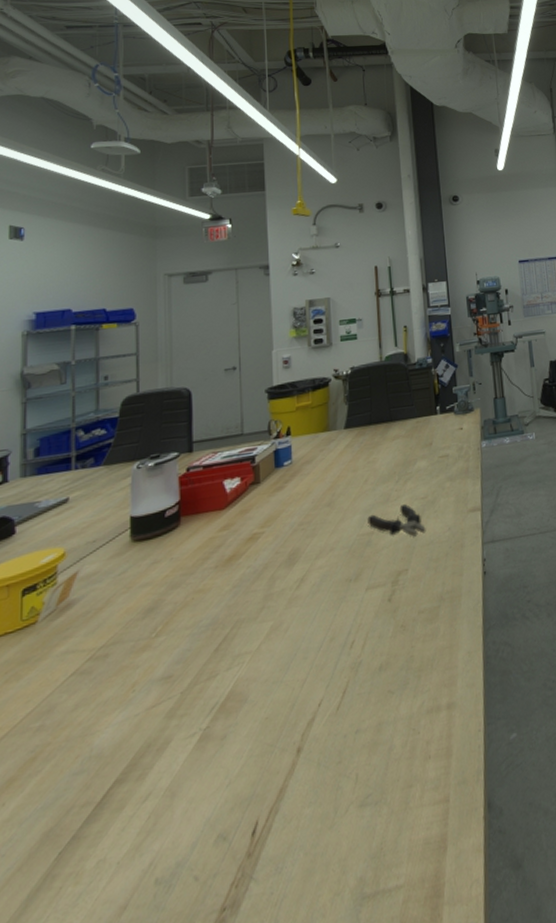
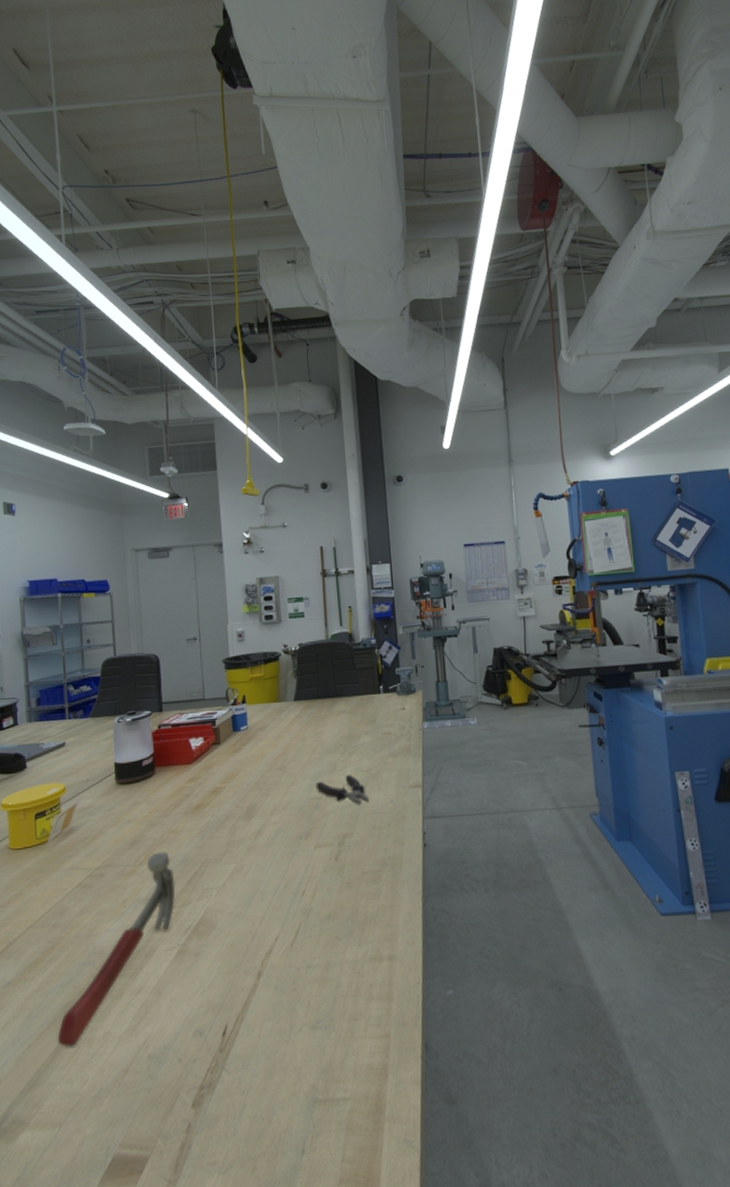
hammer: none [31,616,200,891] -> present [57,851,176,1046]

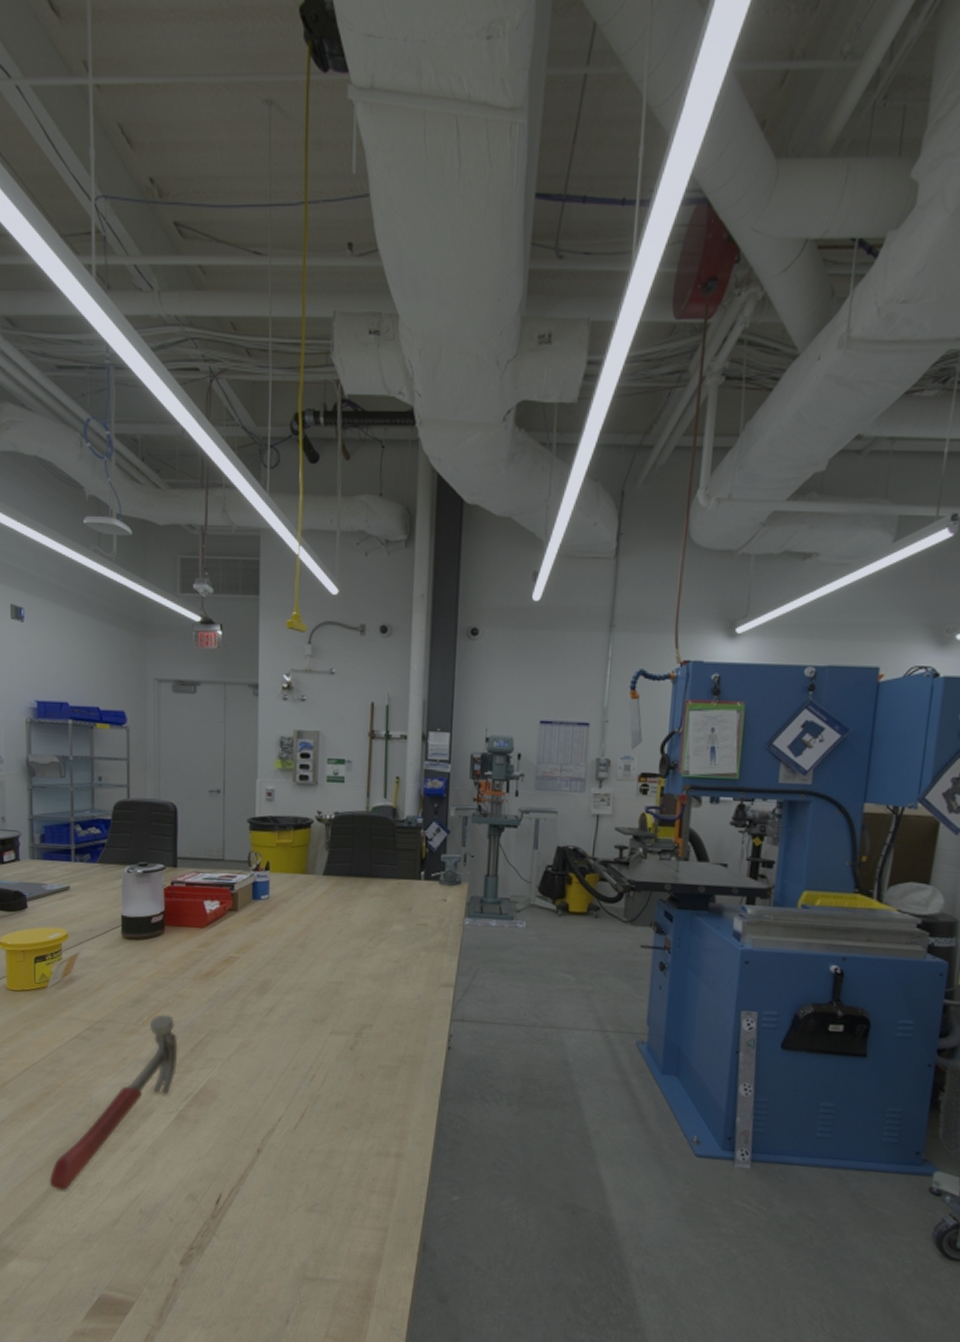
pliers: present [315,775,370,805] -> none [337,963,395,997]

